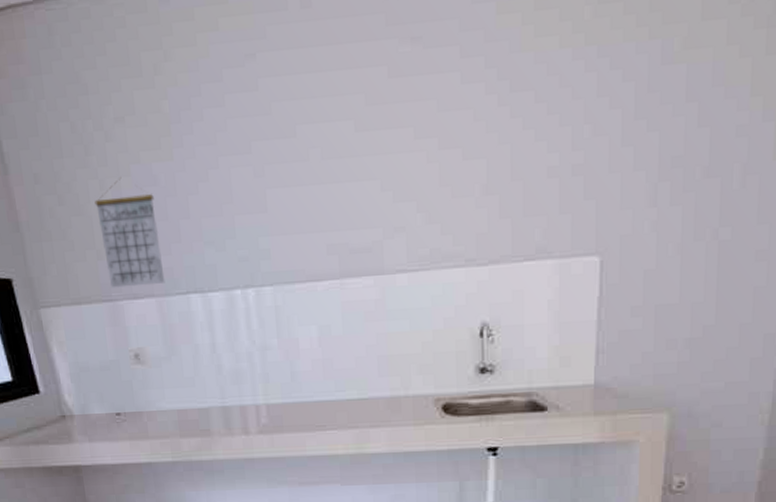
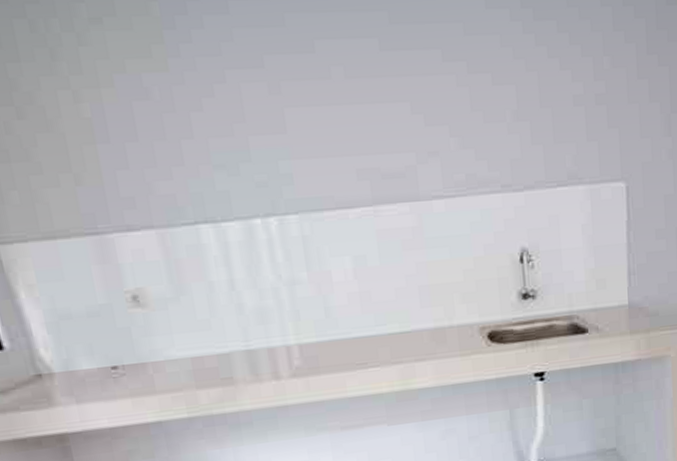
calendar: present [94,177,165,288] -> none [67,88,167,219]

